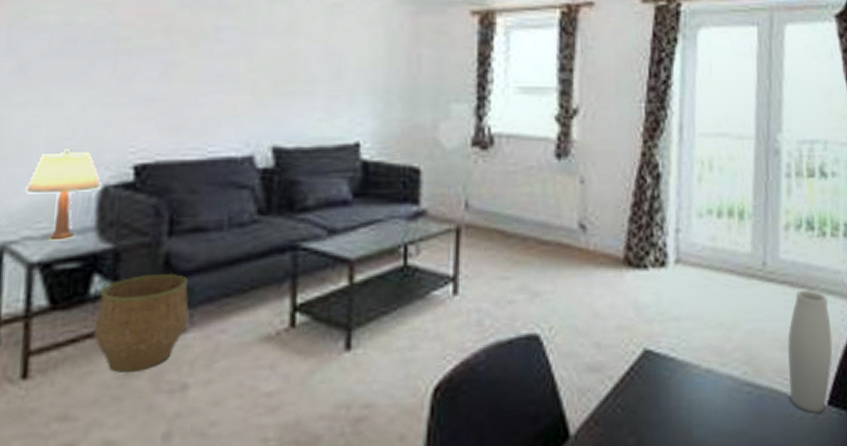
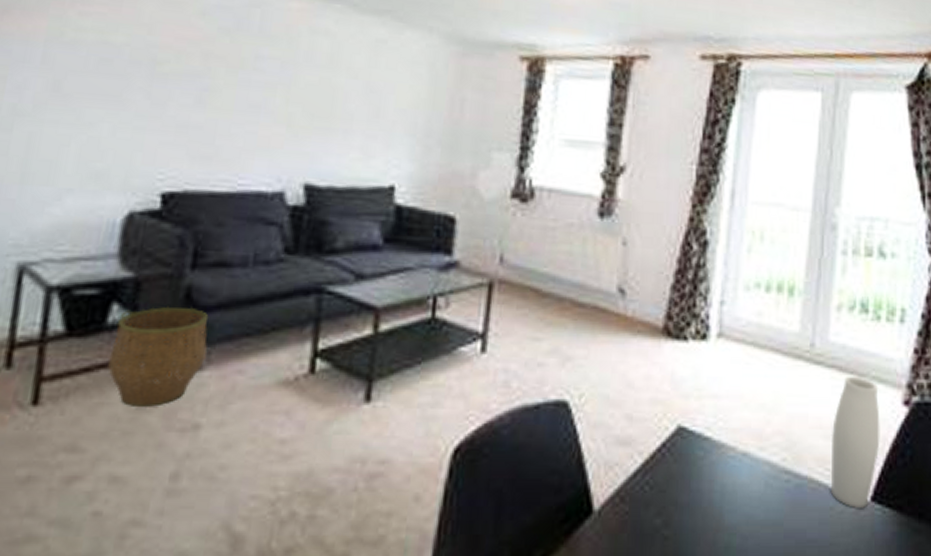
table lamp: present [26,151,101,239] -> none [50,173,126,264]

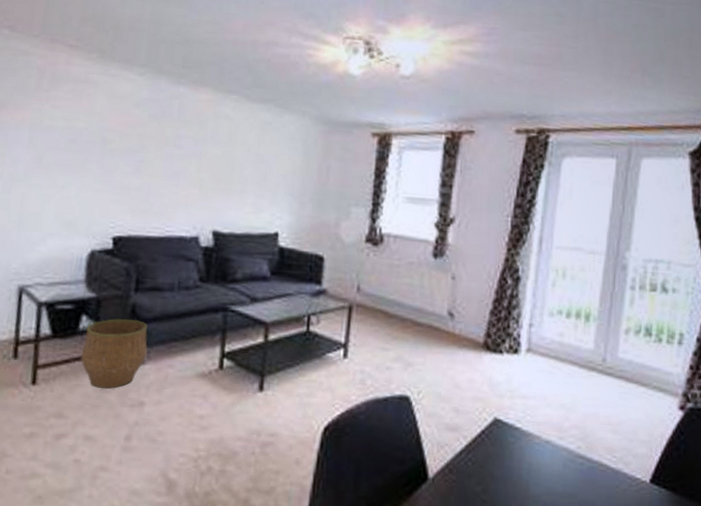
vase: present [831,376,880,508] -> none [617,385,659,488]

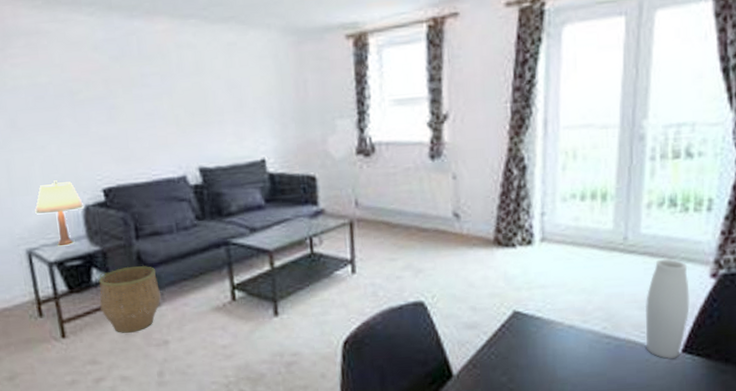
table lamp: none [38,222,89,287] -> present [35,182,83,245]
vase: none [617,385,659,488] -> present [645,258,690,359]

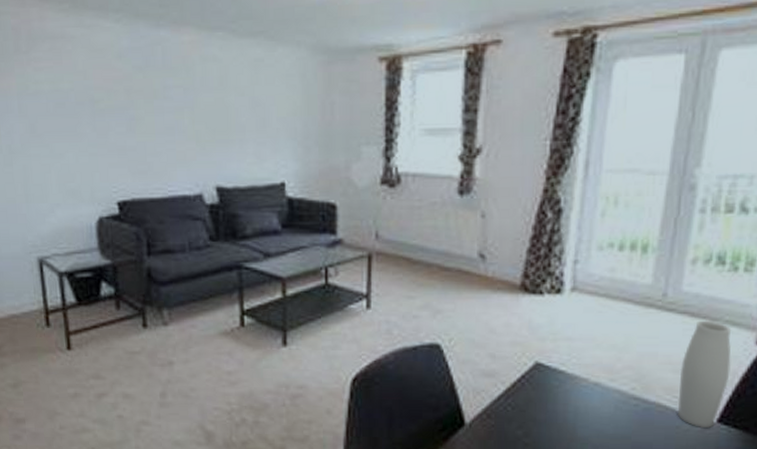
table lamp: present [35,182,83,245] -> none [49,191,97,256]
basket: present [99,266,161,333] -> none [106,282,168,350]

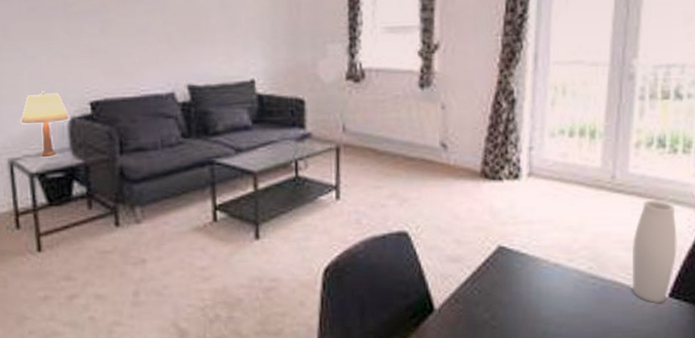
table lamp: none [49,191,97,256] -> present [20,92,69,157]

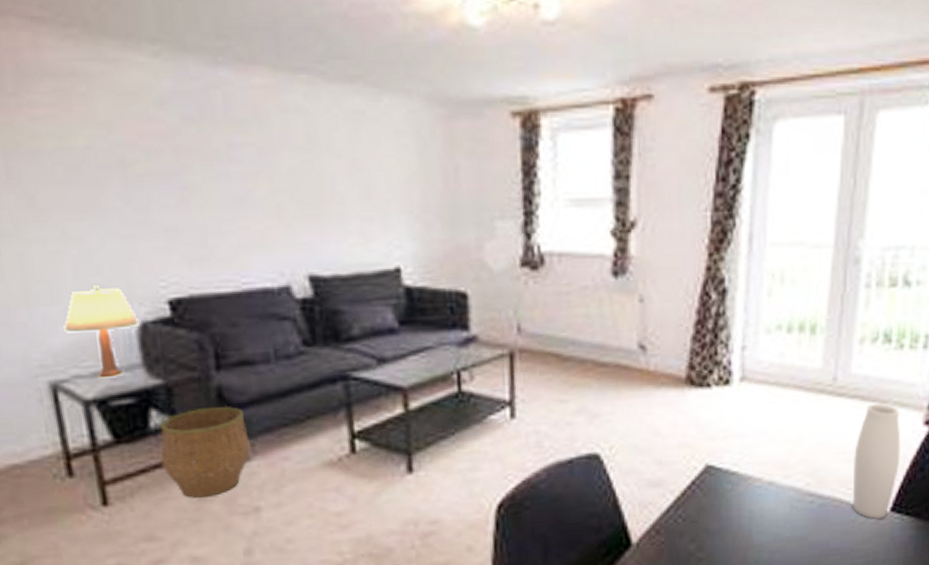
basket: none [78,181,141,250] -> present [159,406,251,498]

